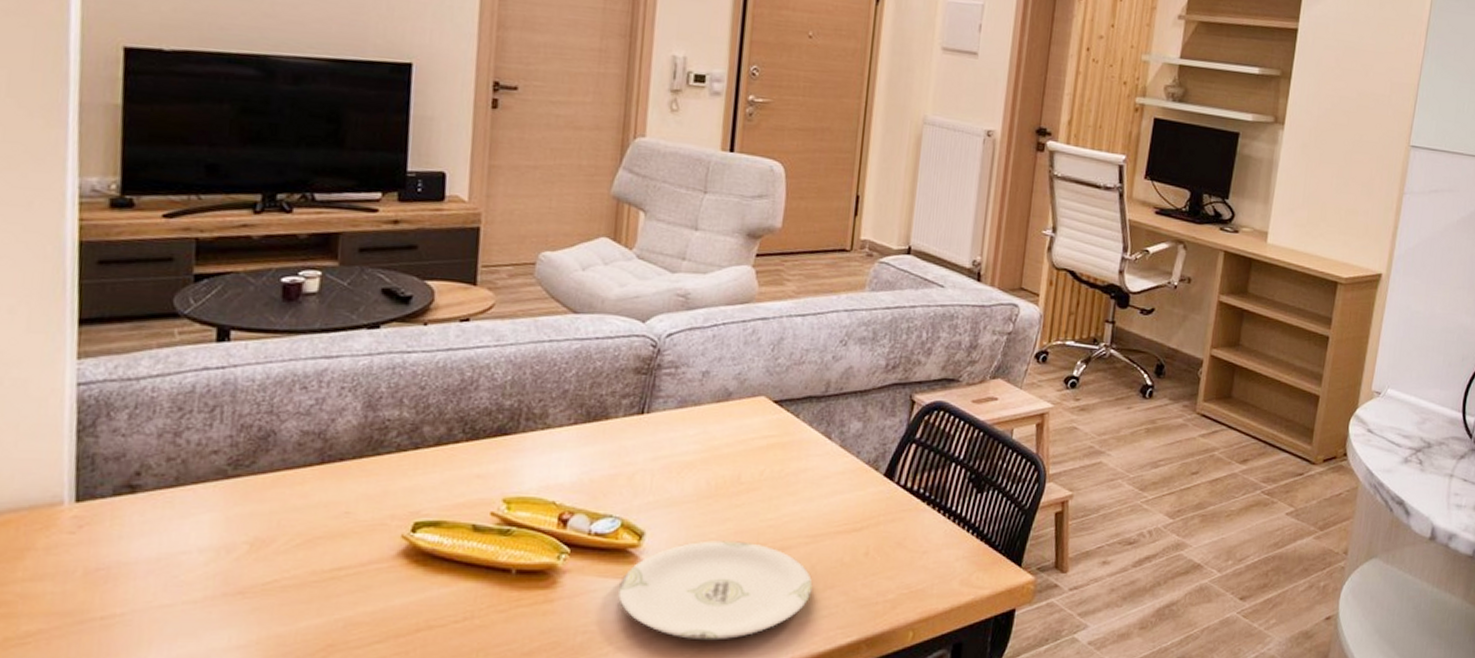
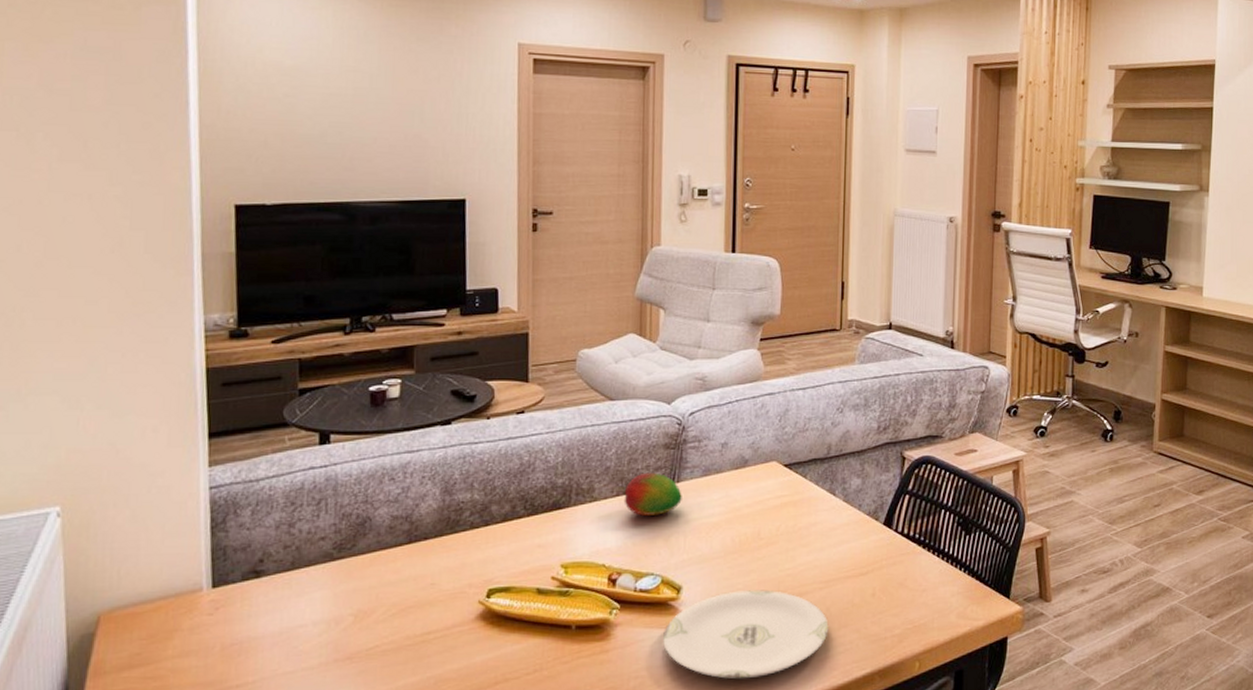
fruit: none [581,399,652,449] -> present [622,472,682,516]

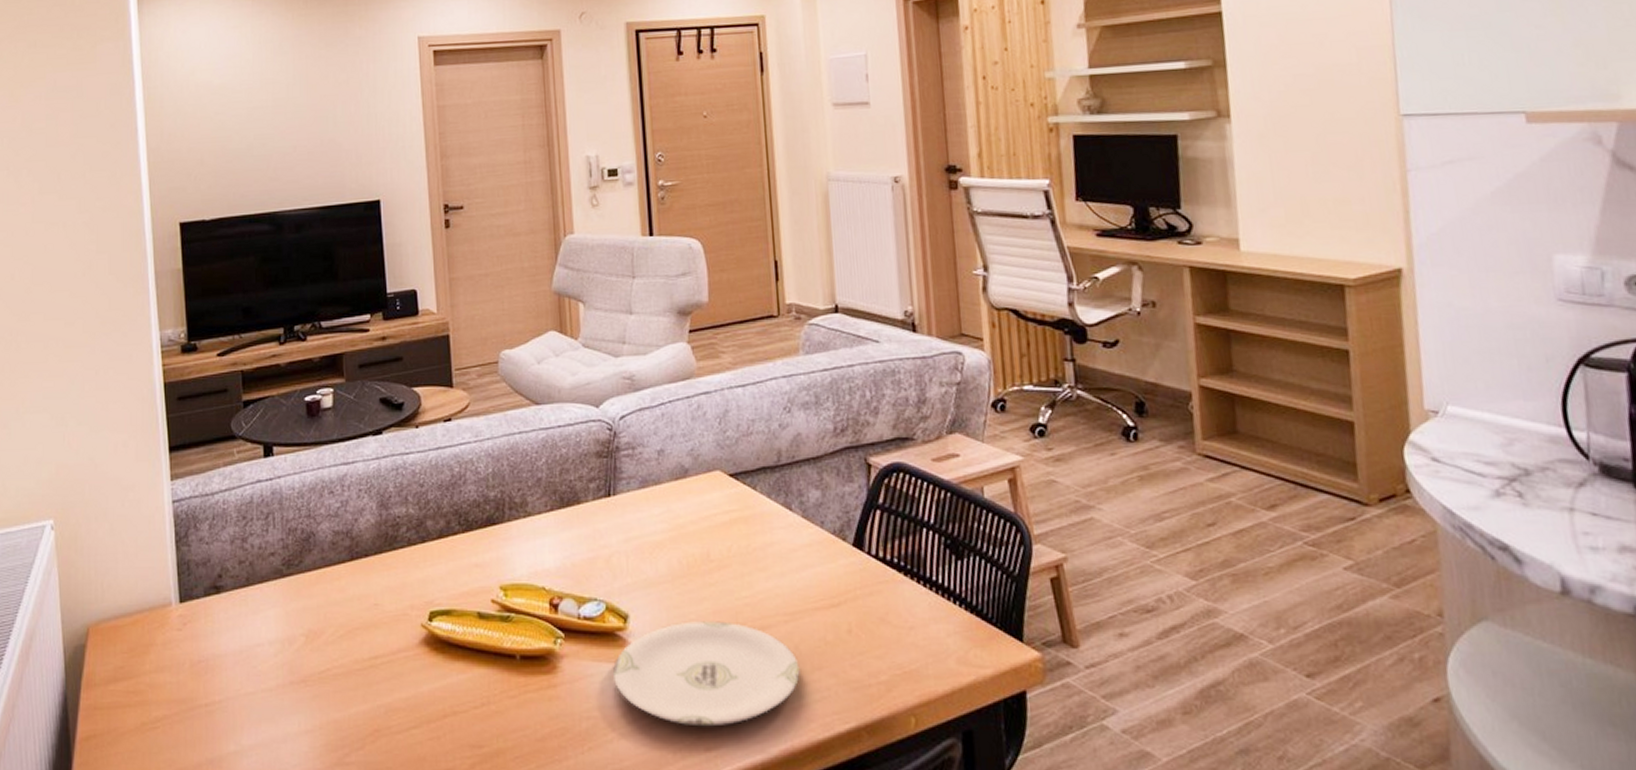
fruit: present [622,472,682,516] -> none [557,484,620,533]

